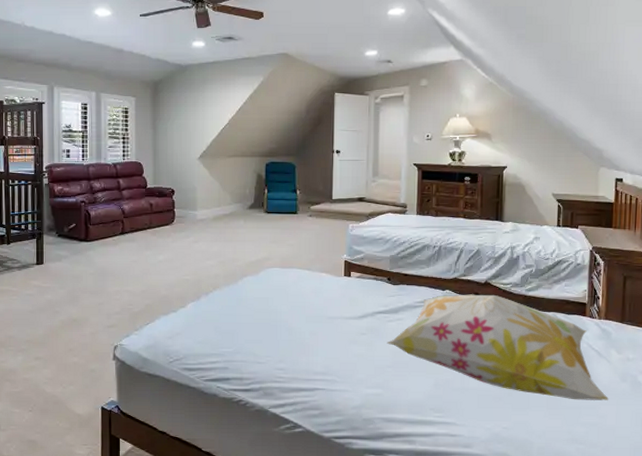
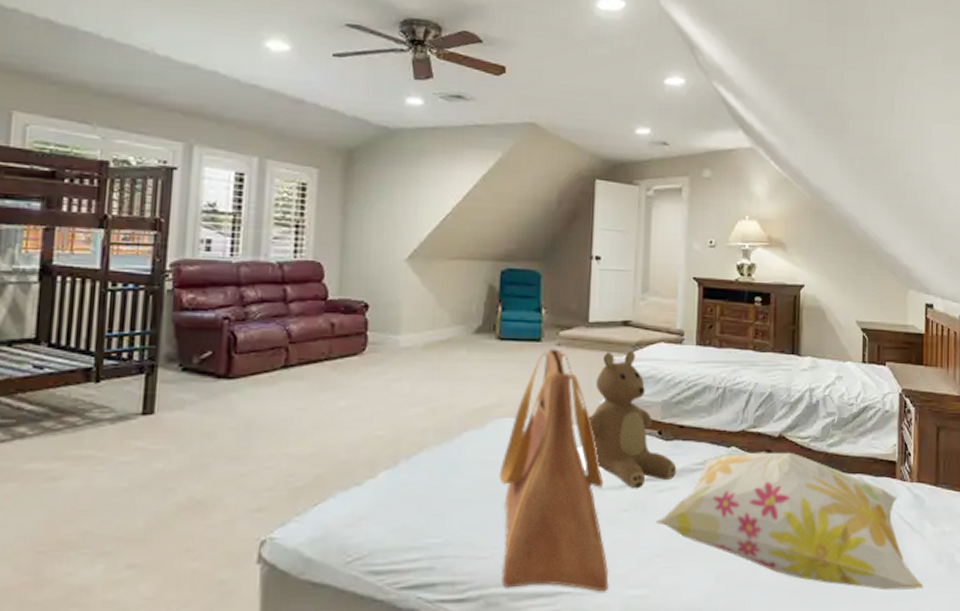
tote bag: none [270,219,352,390] -> present [499,348,609,592]
teddy bear: none [334,219,403,319] -> present [588,350,677,489]

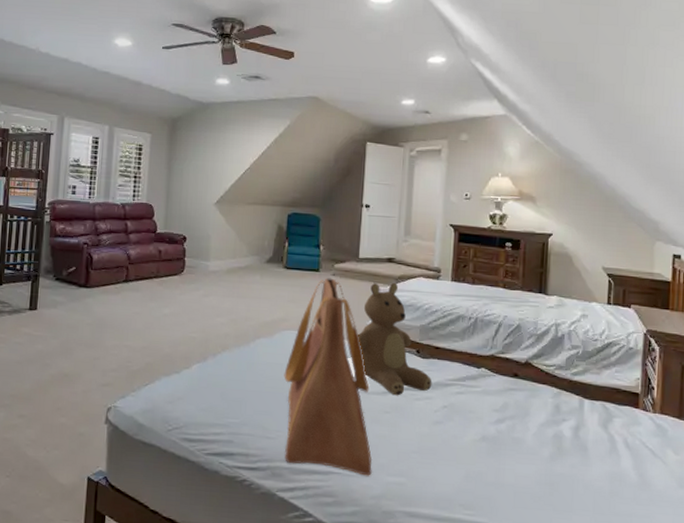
decorative pillow: present [655,452,924,591] -> none [413,374,664,509]

